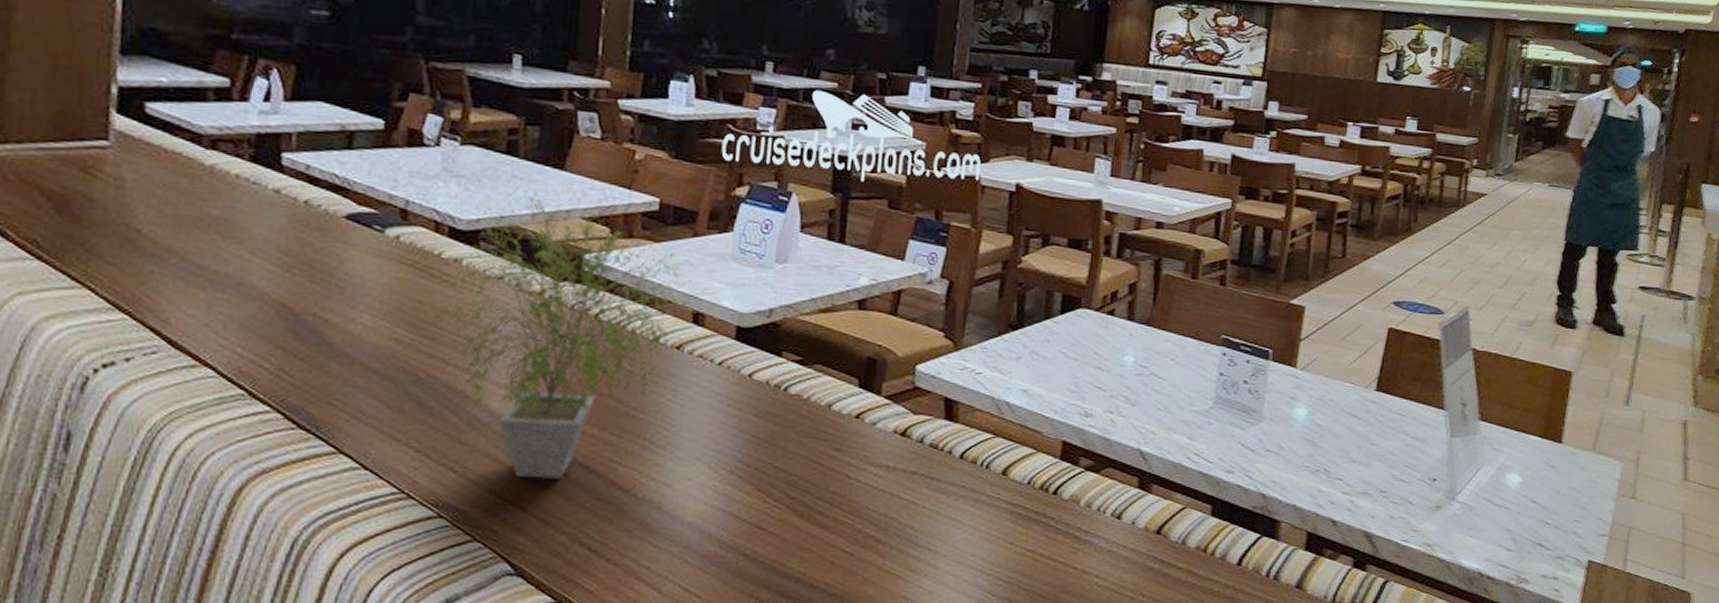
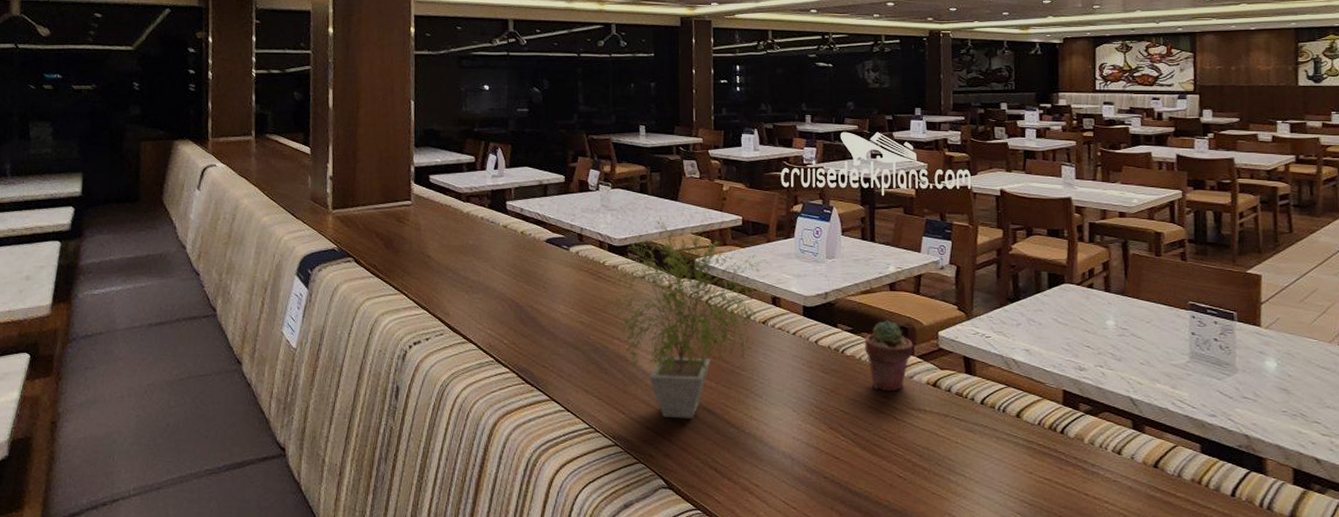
potted succulent: none [816,348,882,442] -> present [865,320,914,392]

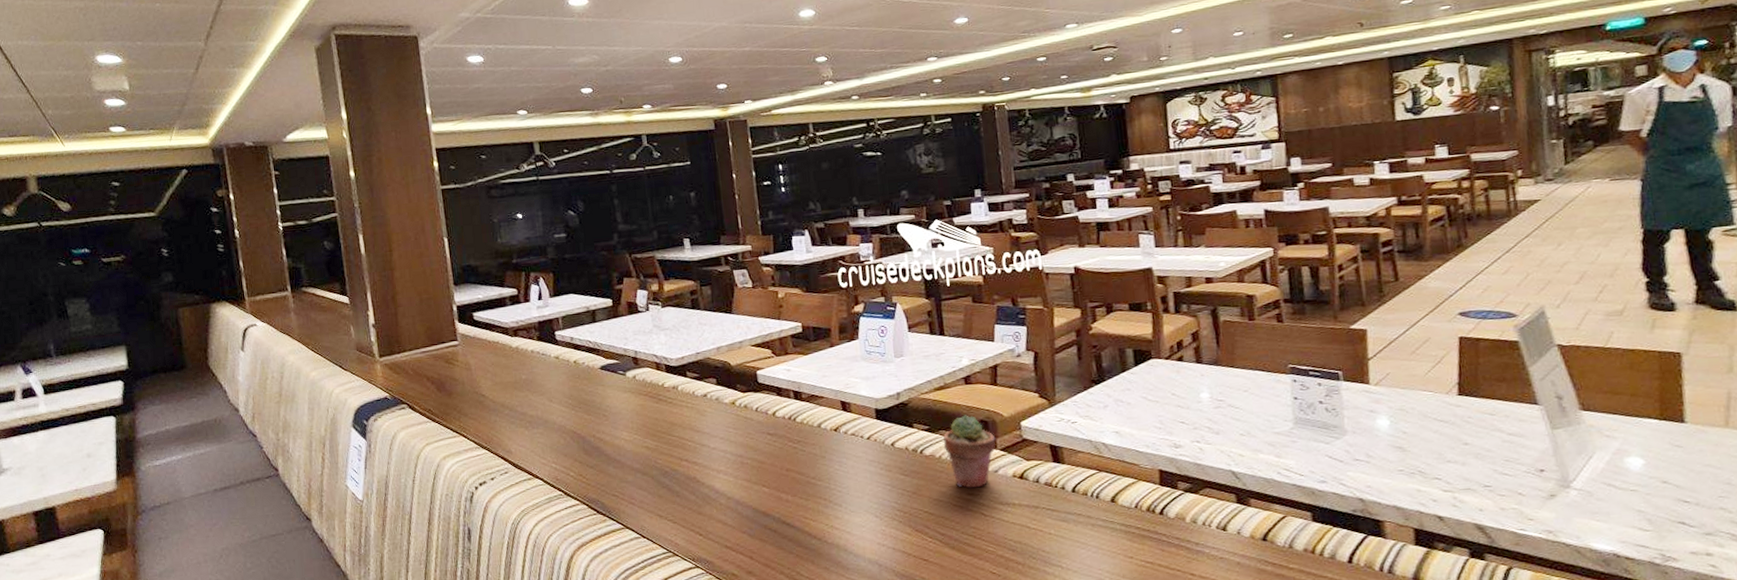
potted plant: present [602,214,774,419] -> none [666,329,844,535]

